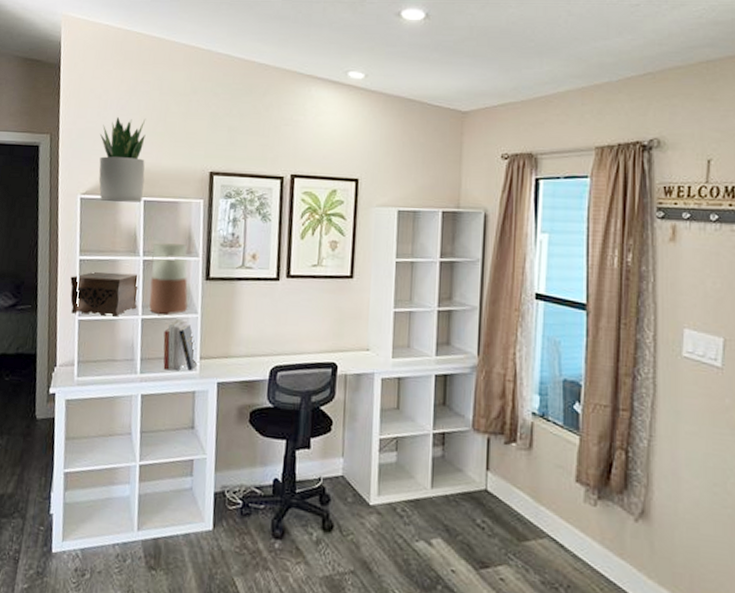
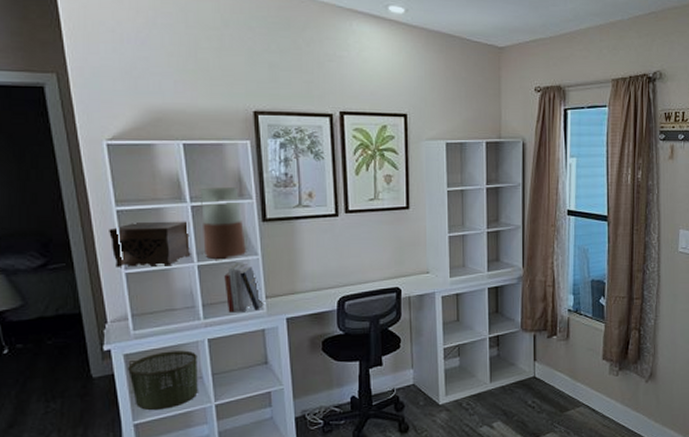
basket: none [67,401,130,462] -> present [128,350,198,410]
planter: present [98,117,146,203] -> none [120,53,181,147]

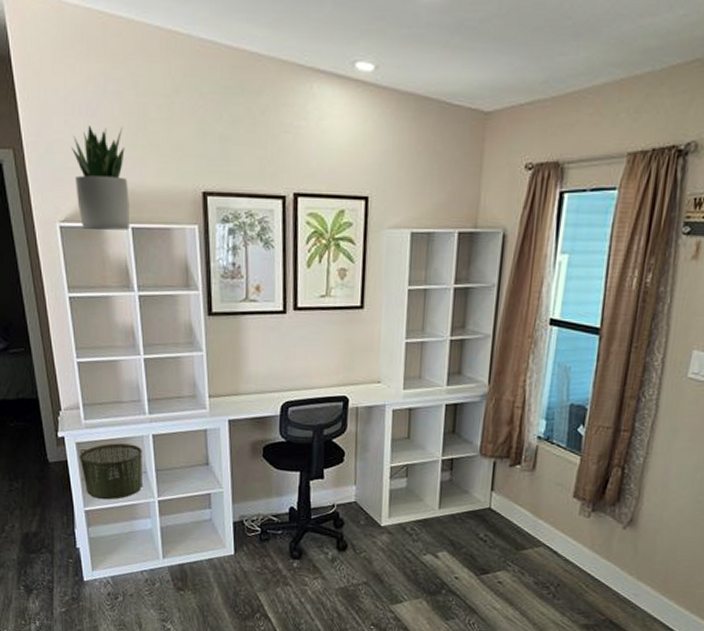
decorative box: present [109,221,191,267] -> none [62,309,138,358]
planter: none [120,53,181,147] -> present [72,126,129,231]
vase: present [201,187,246,259] -> none [148,276,191,353]
books: present [224,262,266,313] -> none [169,358,209,410]

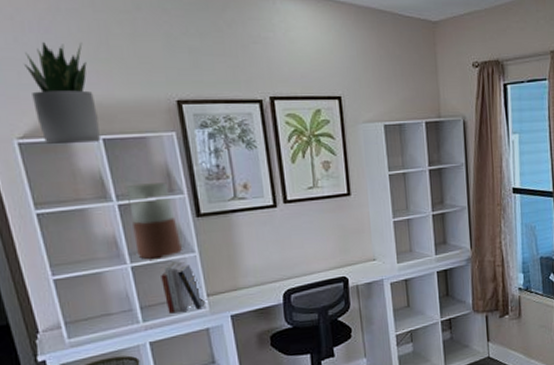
vase: none [148,276,191,353] -> present [127,182,182,259]
books: none [169,358,209,410] -> present [161,261,207,314]

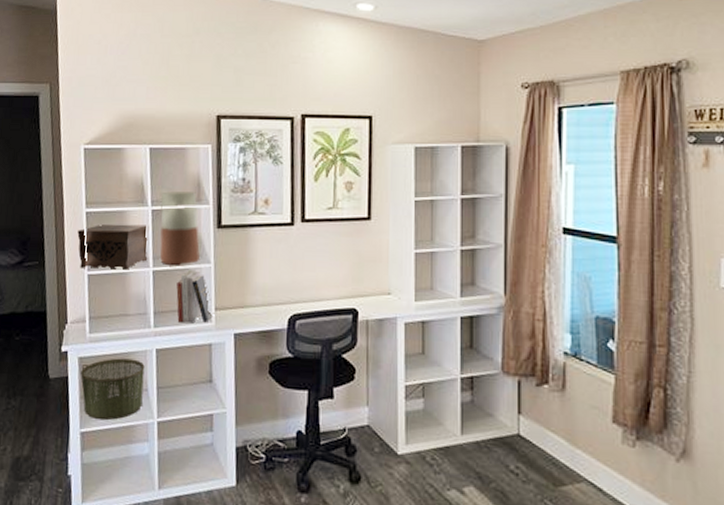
planter: present [25,42,100,145] -> none [101,62,150,151]
decorative box: none [30,221,123,274] -> present [77,224,149,270]

